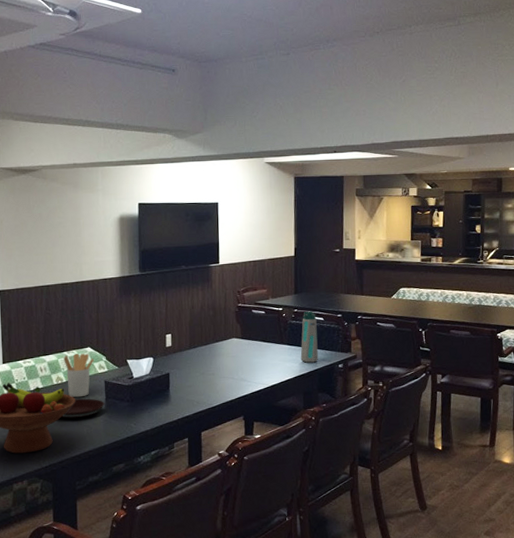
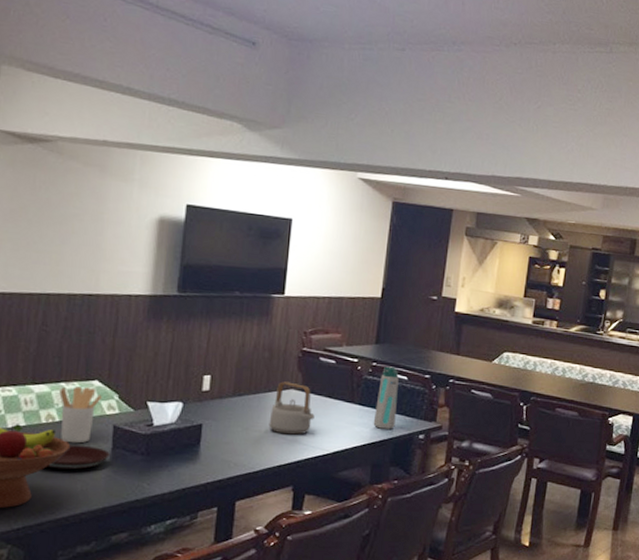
teapot: none [219,332,254,375] -> present [268,381,315,435]

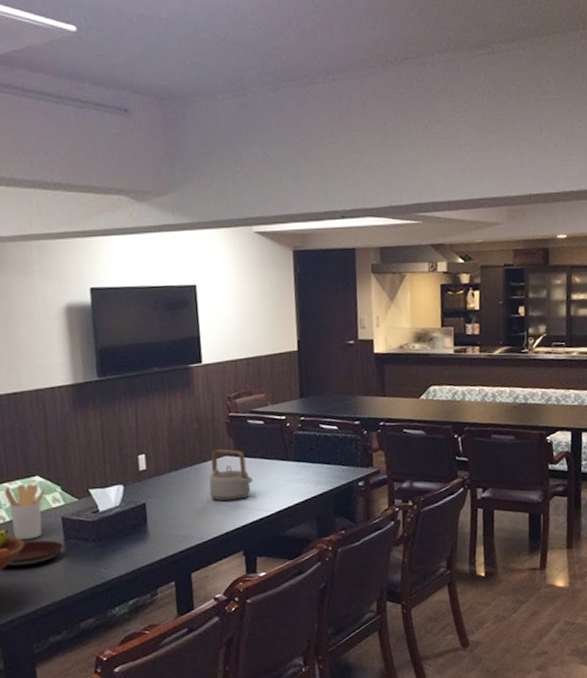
water bottle: present [373,366,399,429] -> none [310,418,333,482]

